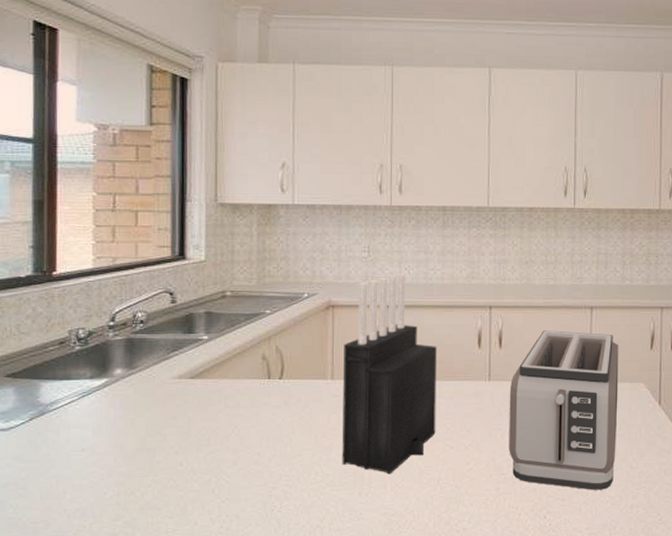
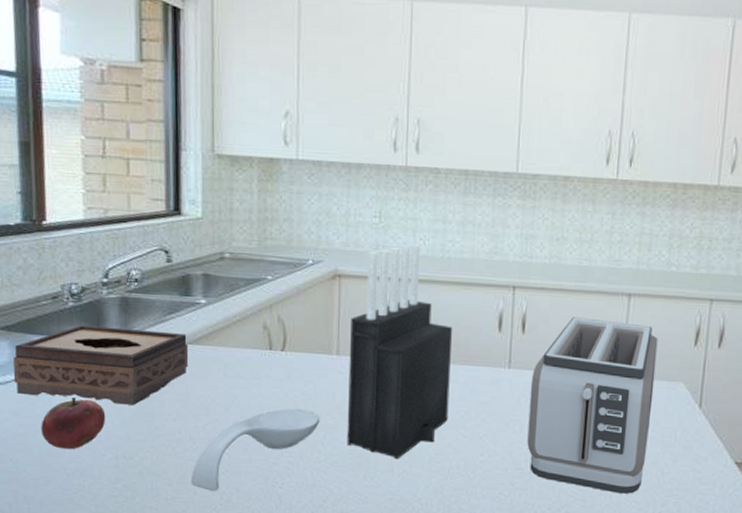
tissue box: none [17,366,191,442] -> present [13,324,189,405]
fruit: none [43,437,109,491] -> present [41,397,106,450]
spoon rest: none [192,433,316,520] -> present [191,408,320,491]

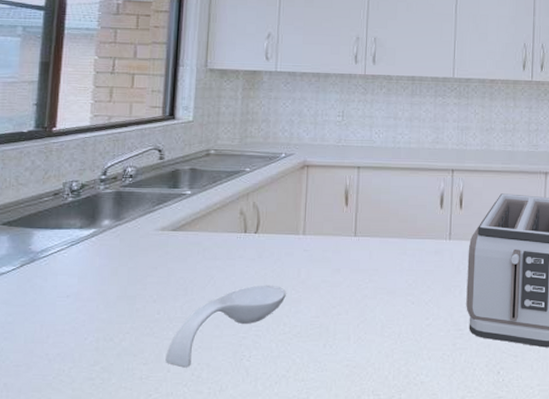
tissue box: present [13,324,189,405] -> none [8,217,173,290]
fruit: present [41,397,106,450] -> none [29,284,92,335]
knife block: present [347,243,453,460] -> none [309,137,403,327]

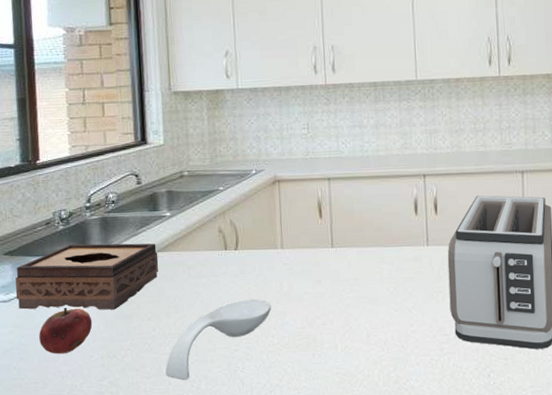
tissue box: none [8,217,173,290] -> present [15,243,159,310]
fruit: none [29,284,92,335] -> present [39,307,93,354]

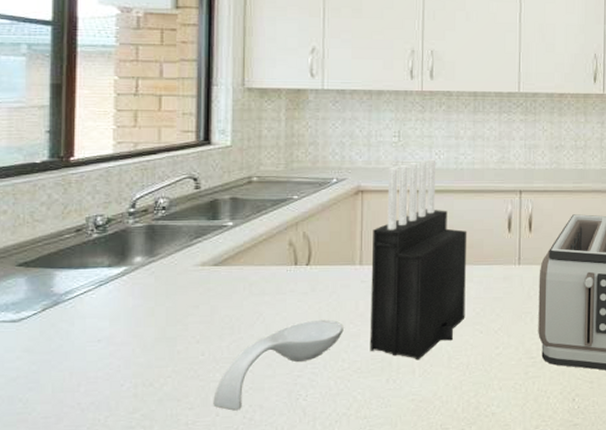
tissue box: present [15,243,159,310] -> none [29,254,214,332]
fruit: present [39,307,93,354] -> none [56,328,126,383]
knife block: none [291,147,380,337] -> present [370,158,467,360]

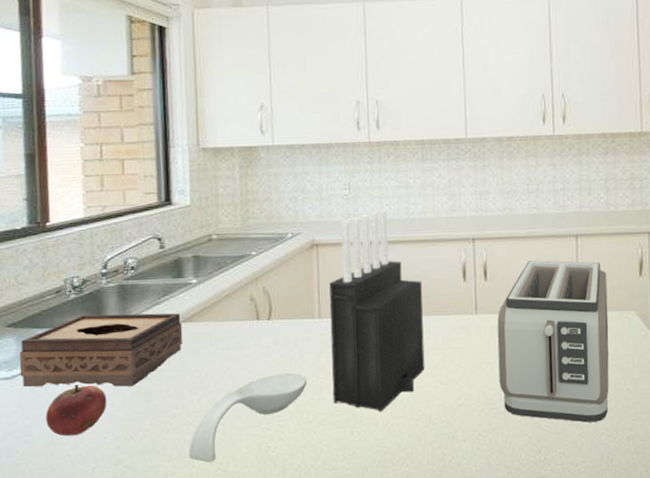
tissue box: none [29,254,214,332] -> present [19,313,183,388]
fruit: none [56,328,126,383] -> present [46,384,107,436]

